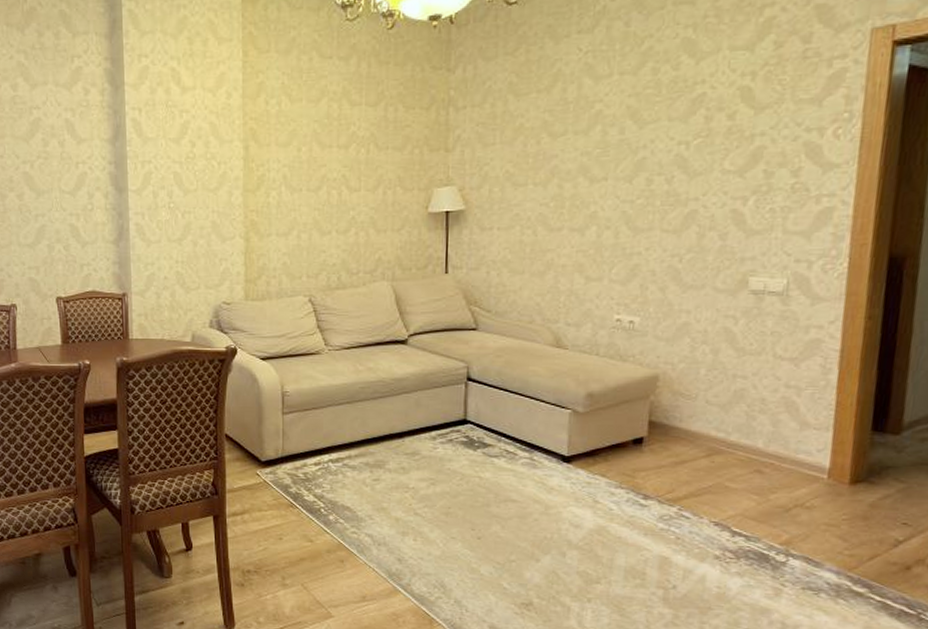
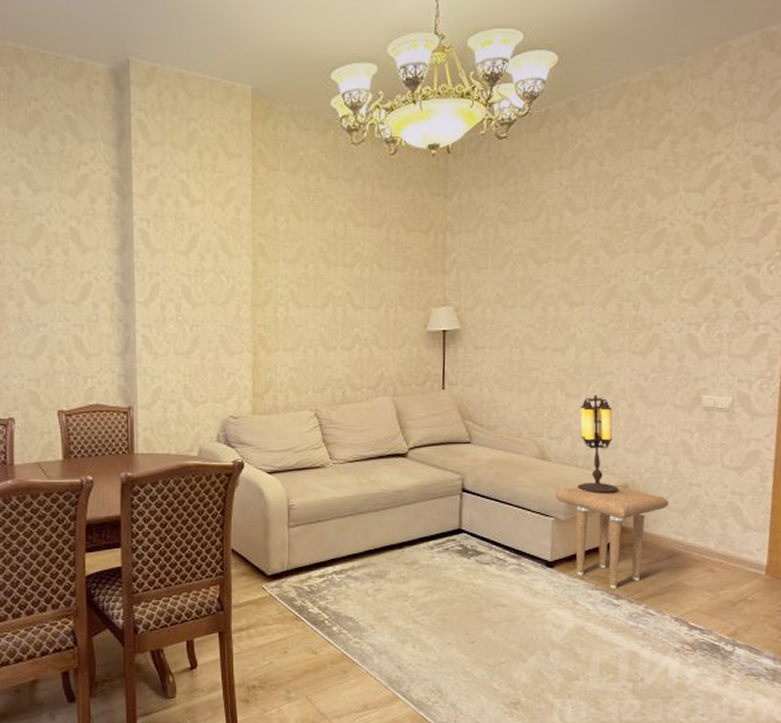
side table: none [572,372,709,487] -> present [555,482,670,588]
table lamp: none [598,278,647,384] -> present [577,395,619,492]

